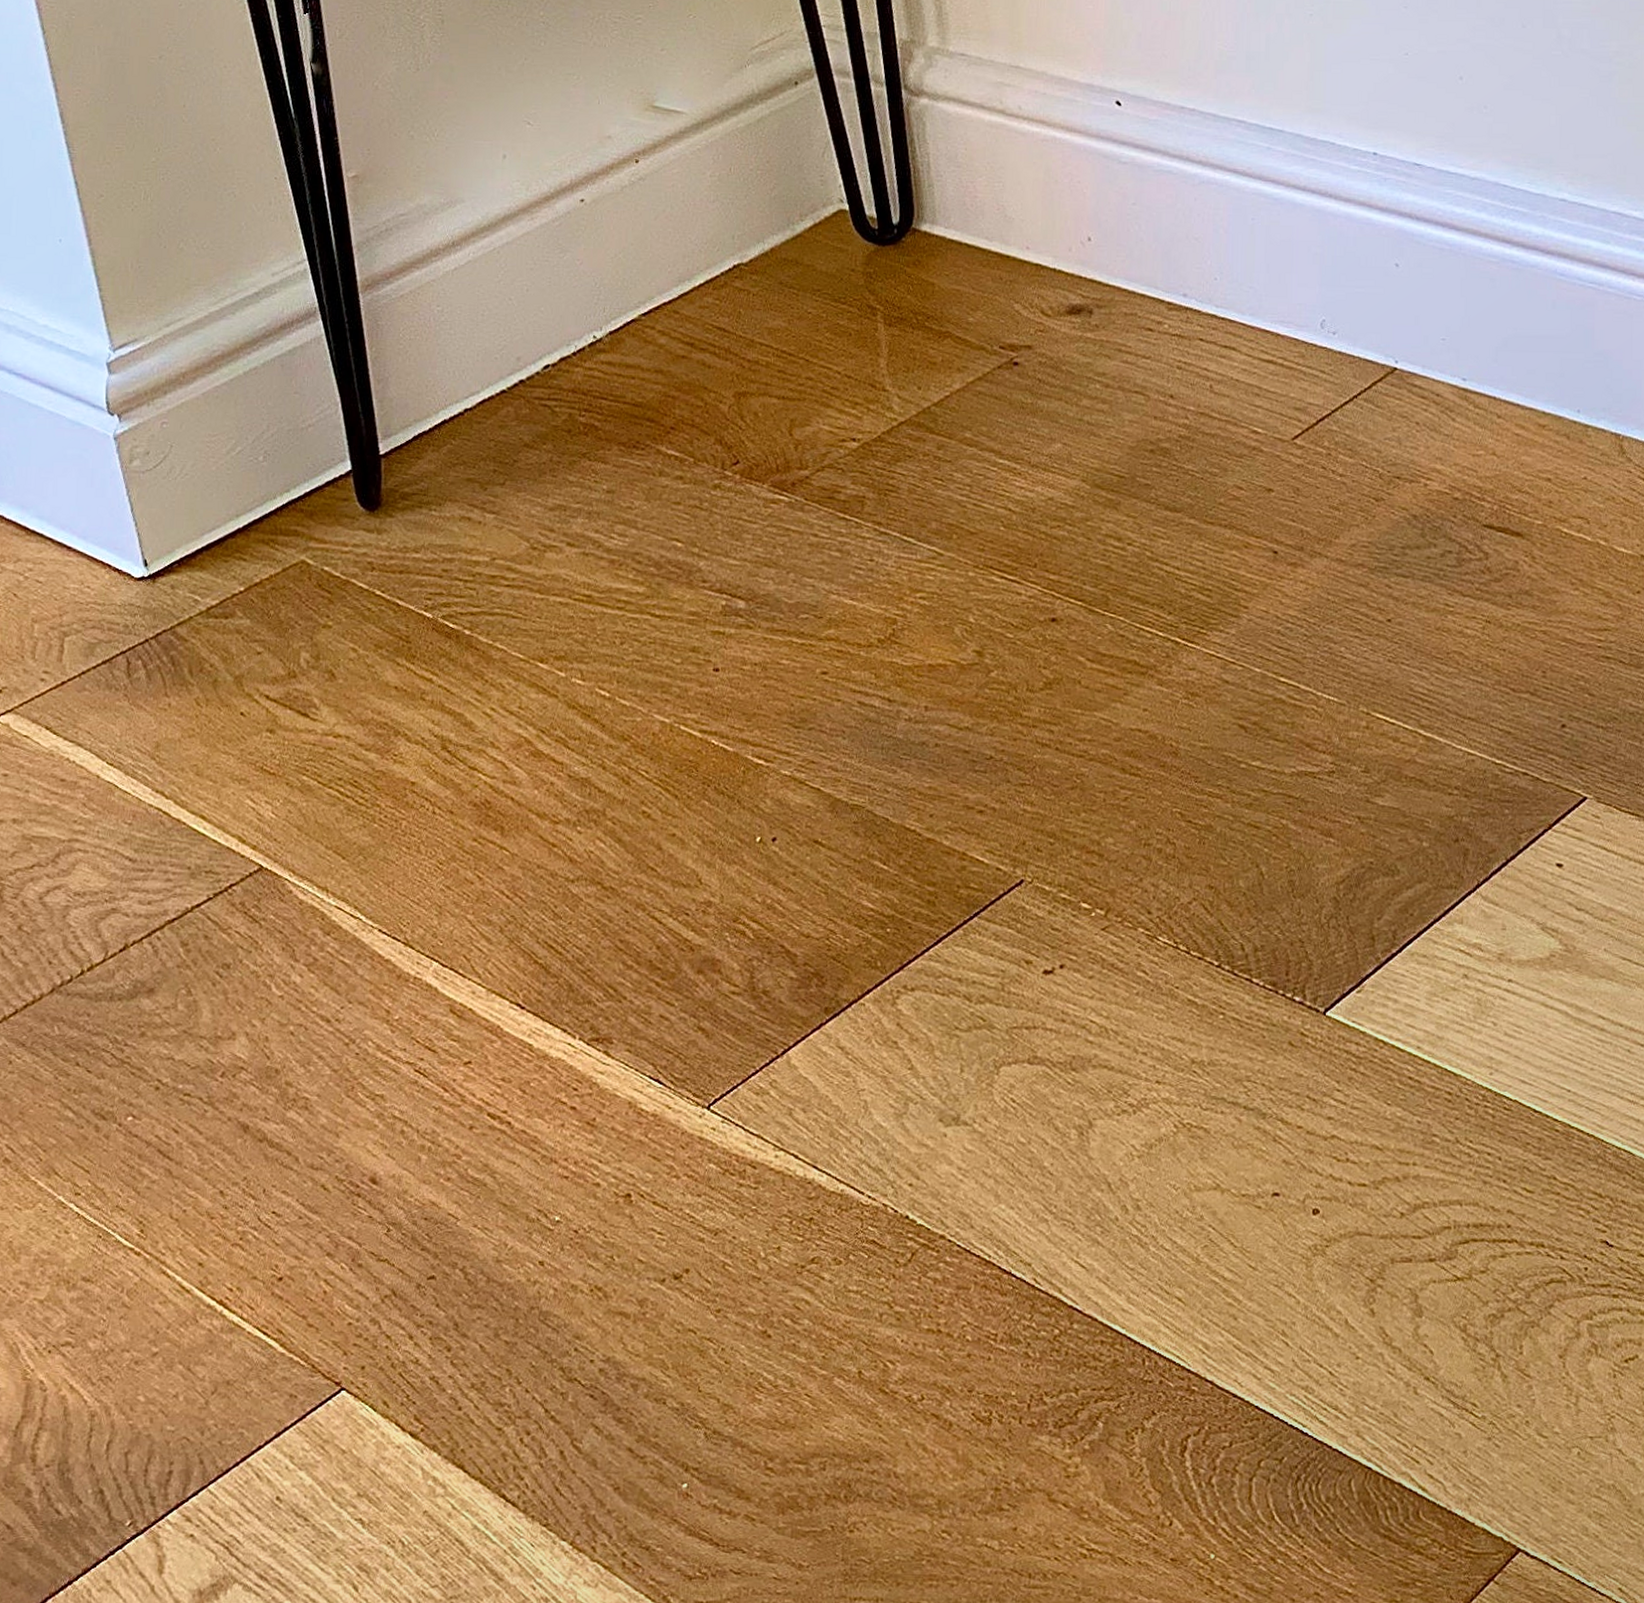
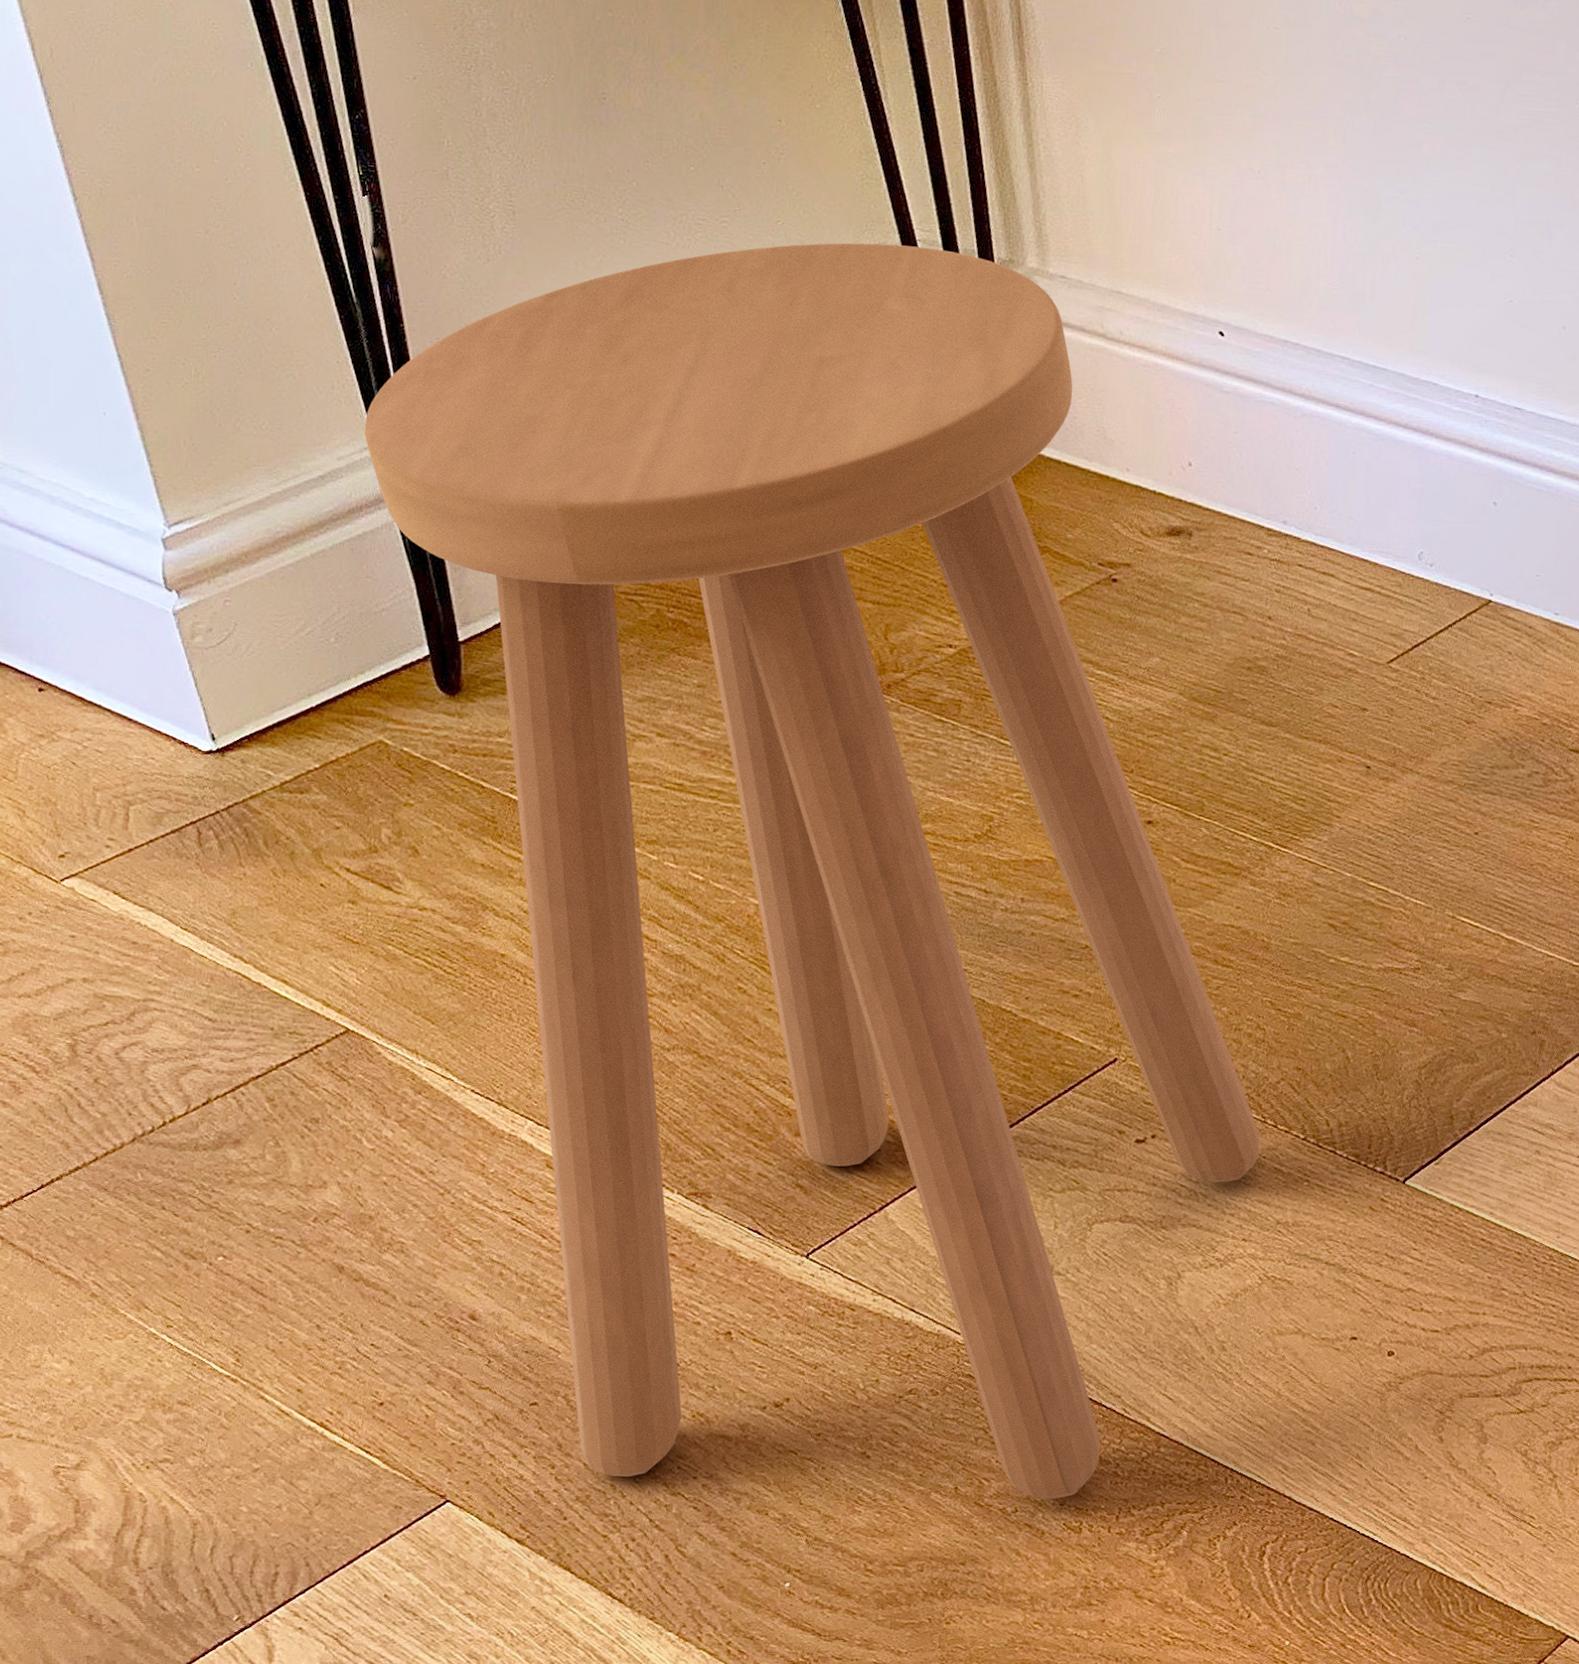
stool: none [297,31,1173,1384] -> present [364,243,1261,1499]

